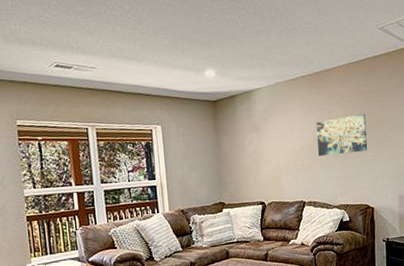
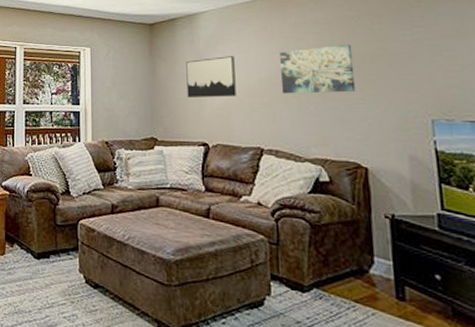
wall art: none [245,127,285,165] -> present [186,56,236,97]

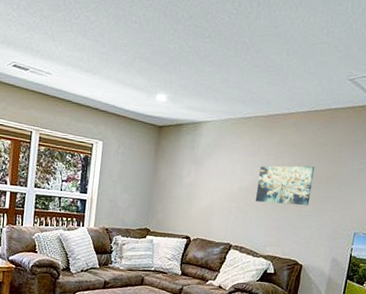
wall art: present [186,56,236,97] -> none [180,164,224,200]

